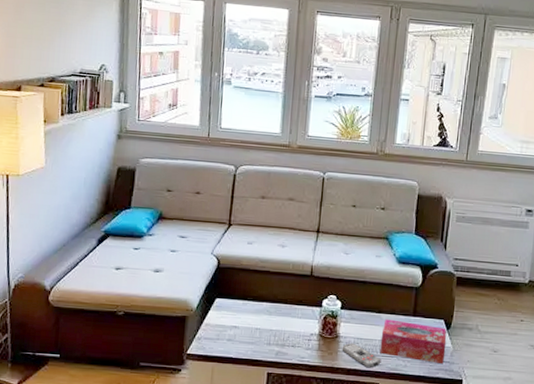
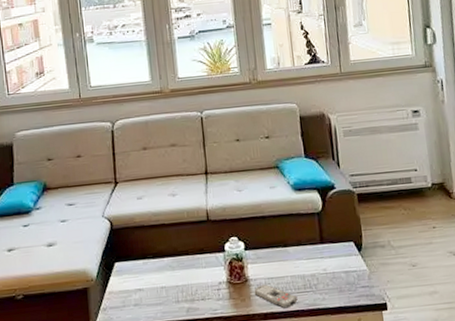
tissue box: present [380,319,447,364] -> none [291,250,363,291]

